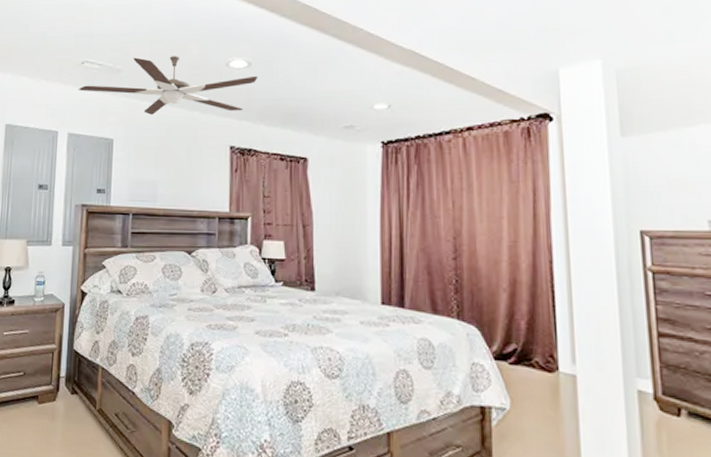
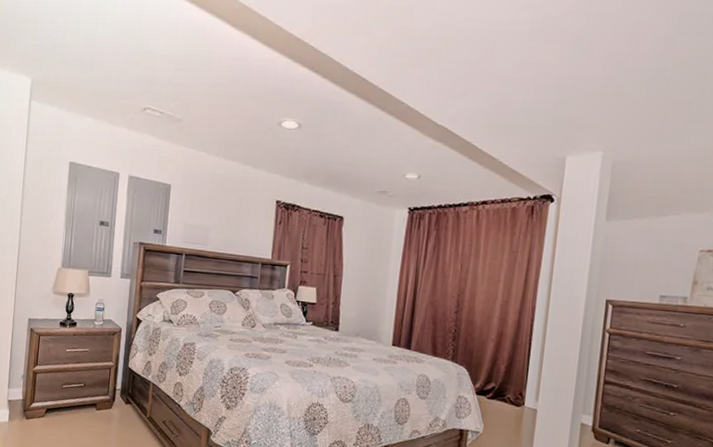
ceiling fan: present [78,56,258,115] -> none [139,109,307,169]

